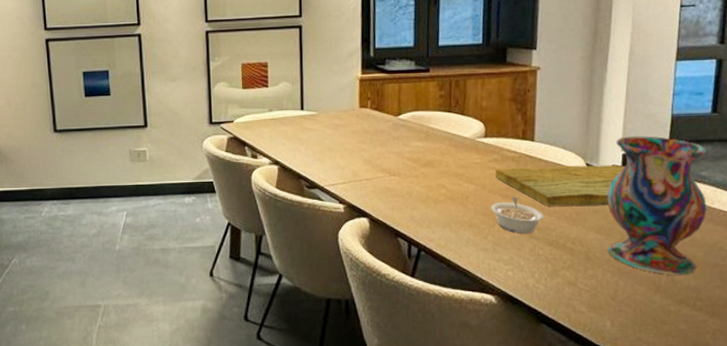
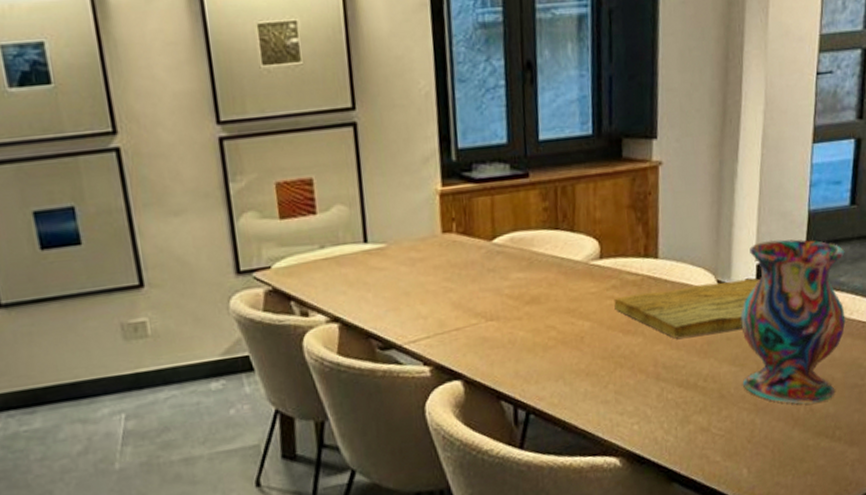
legume: present [491,197,544,234] -> none [611,331,672,377]

